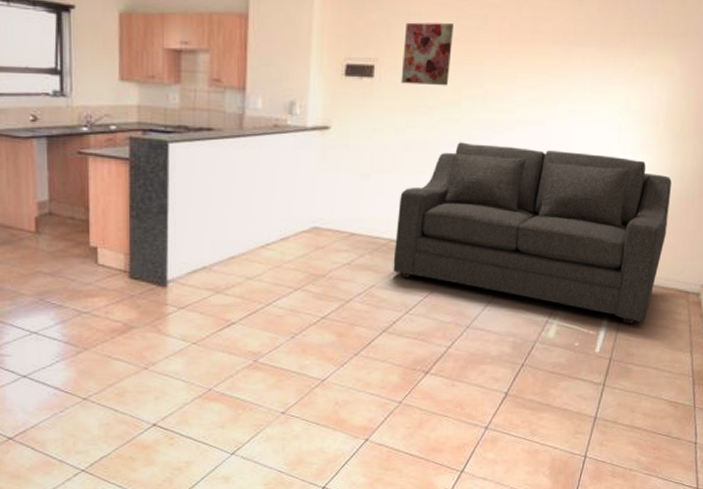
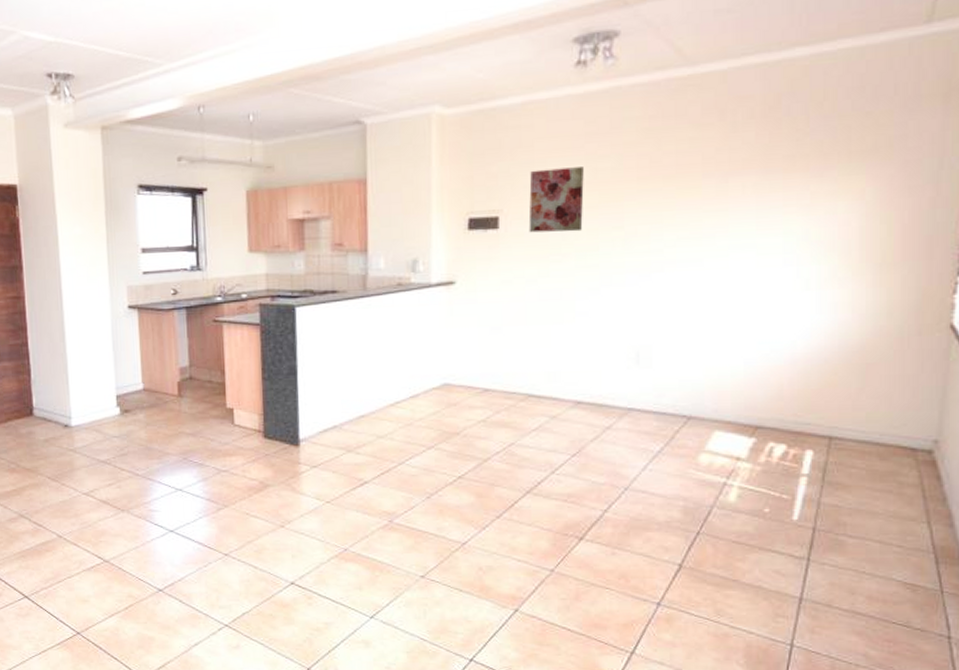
sofa: present [393,142,672,325] -> none [533,288,876,488]

